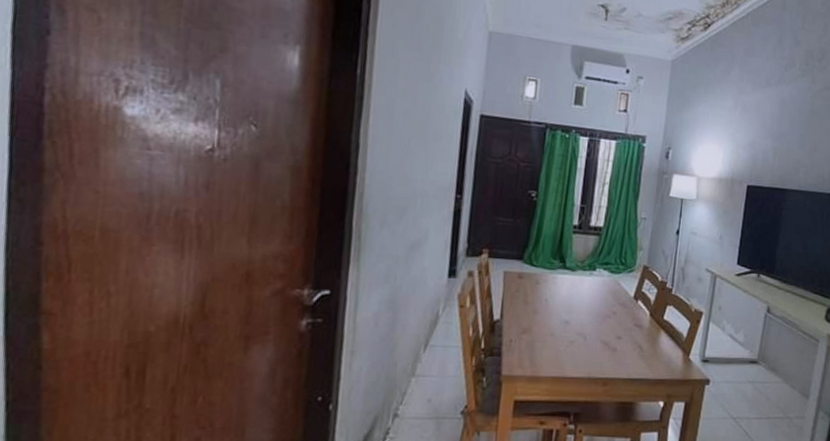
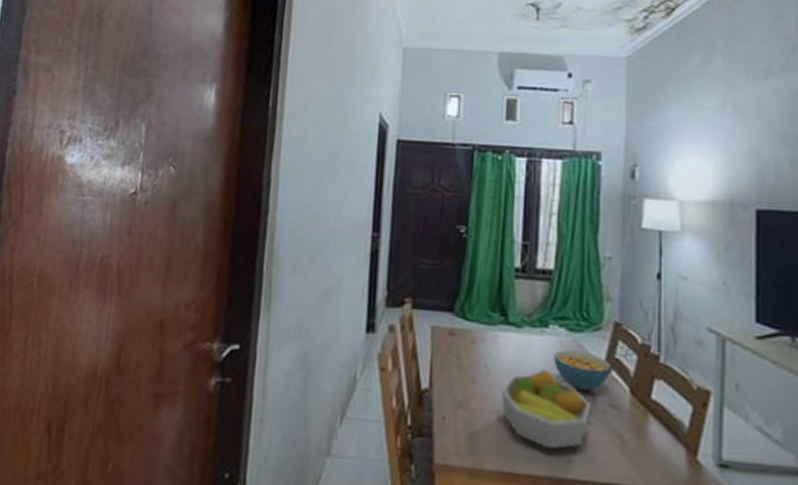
fruit bowl: none [557,301,622,359] -> present [501,369,590,450]
cereal bowl: none [597,287,638,315] -> present [553,350,611,391]

